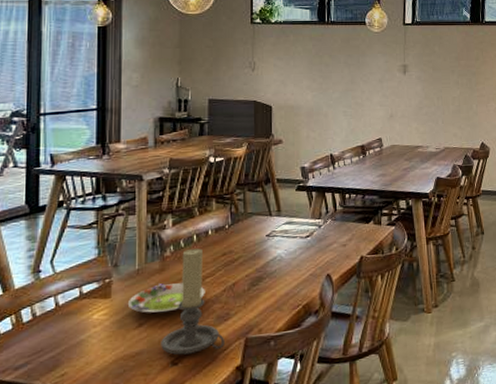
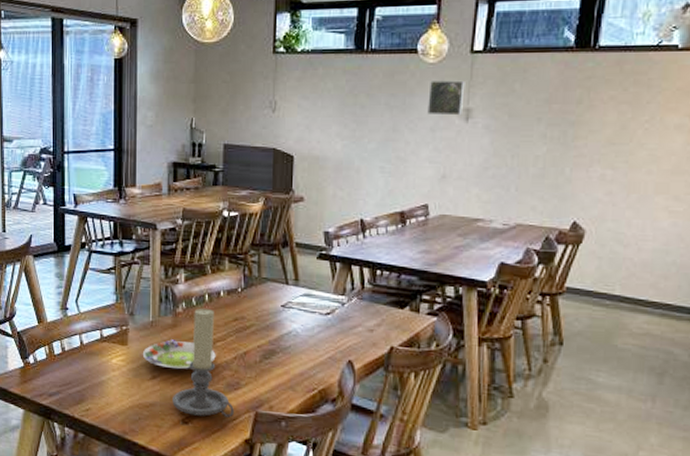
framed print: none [376,45,402,71] -> present [427,80,465,116]

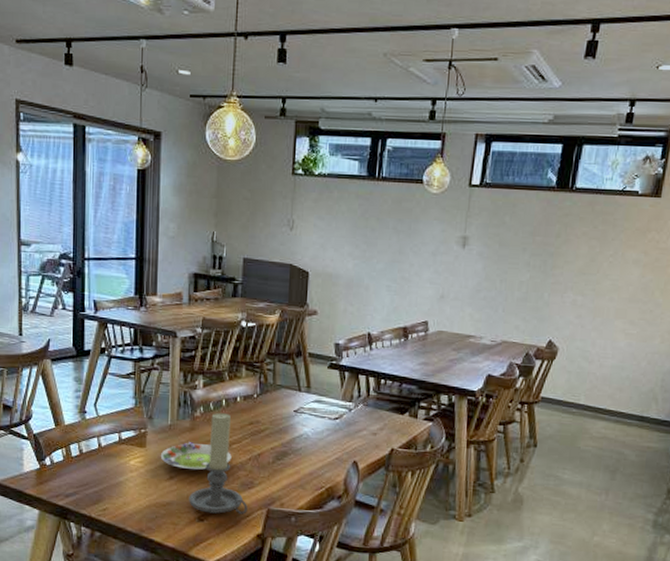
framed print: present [427,80,465,116] -> none [430,209,464,243]

